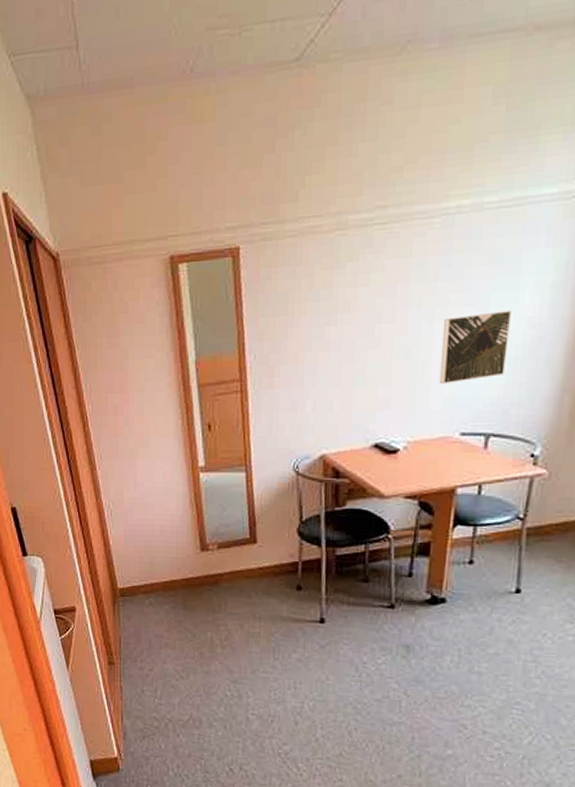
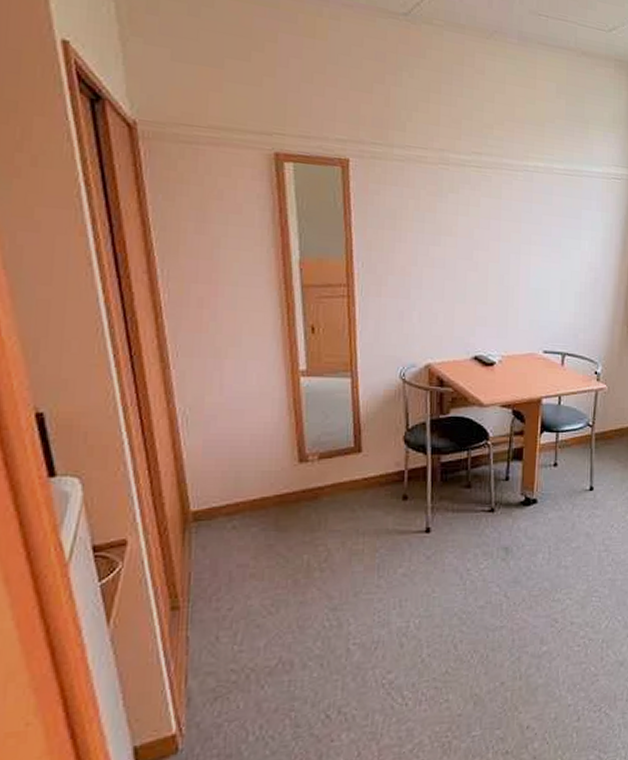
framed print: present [439,311,511,385] -> none [525,253,576,309]

